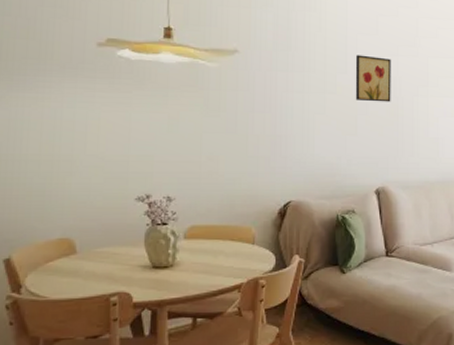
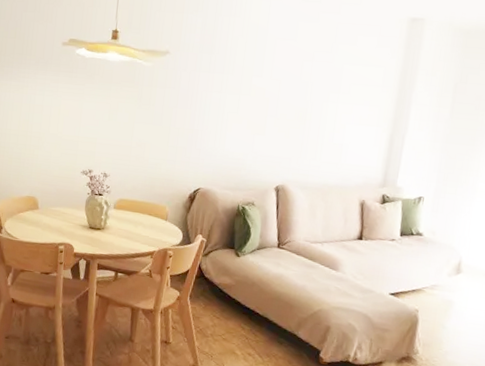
wall art: present [355,55,391,102] -> none [267,59,306,106]

